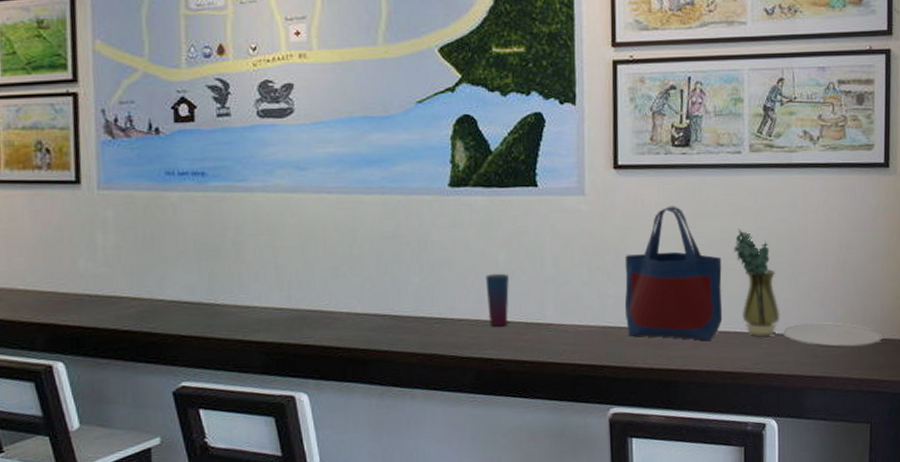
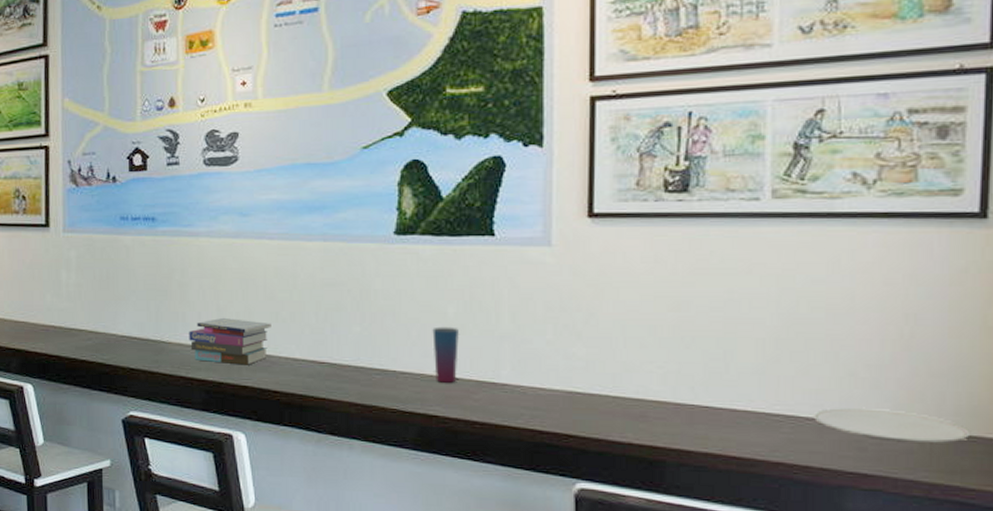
books: none [245,275,332,324] -> present [189,317,271,365]
tote bag: present [624,206,723,341] -> none [597,260,729,419]
vase: present [734,229,779,337] -> none [746,289,809,420]

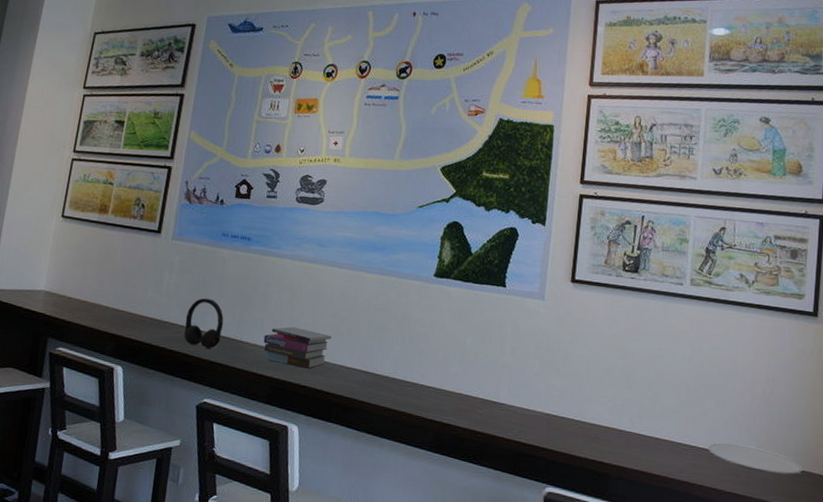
headphones: none [93,295,139,354] -> present [184,298,224,349]
cup: present [432,326,460,383] -> none [451,353,474,399]

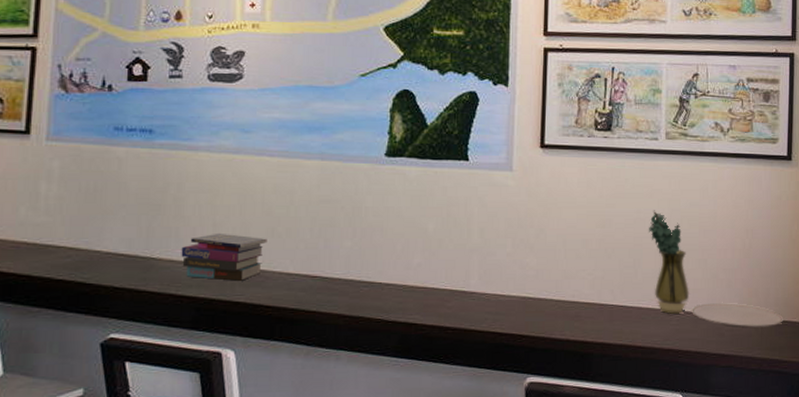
headphones: present [184,298,224,349] -> none [75,209,127,272]
vase: none [669,349,706,449] -> present [649,210,689,314]

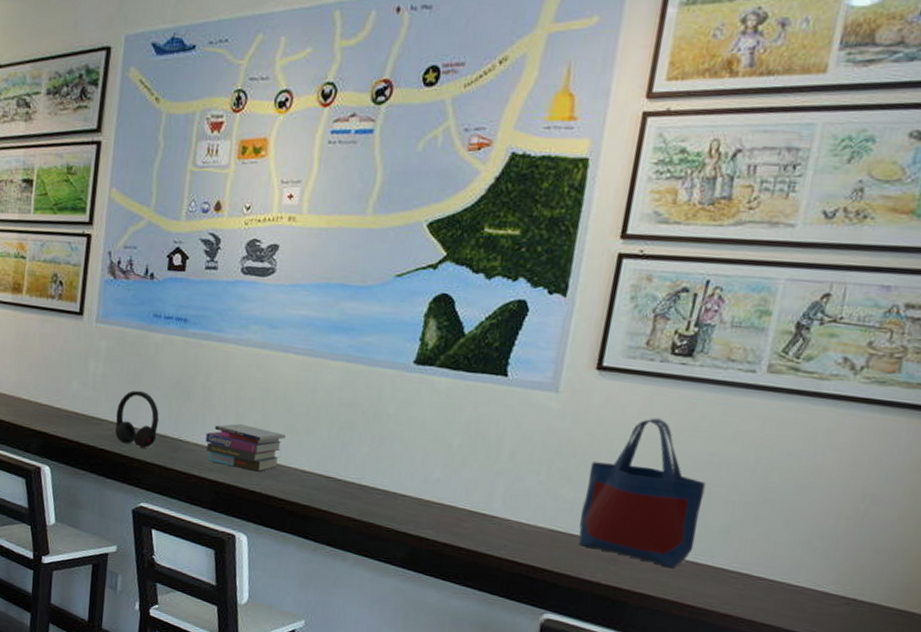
headphones: none [75,209,127,272] -> present [115,390,160,448]
tote bag: none [545,185,637,316] -> present [578,418,706,568]
vase: present [649,210,689,314] -> none [718,455,770,578]
plate: present [691,303,783,328] -> none [764,571,897,613]

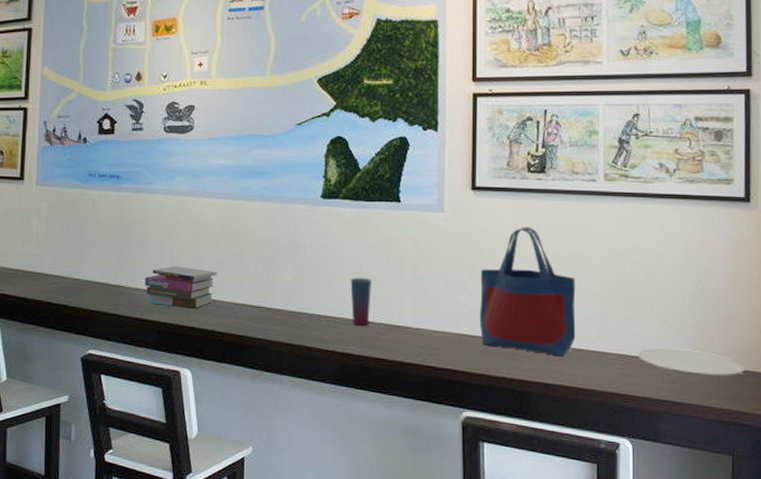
headphones: present [115,390,160,448] -> none [59,244,101,297]
cup: none [431,456,461,510] -> present [350,277,373,326]
plate: none [764,571,897,613] -> present [637,348,744,376]

